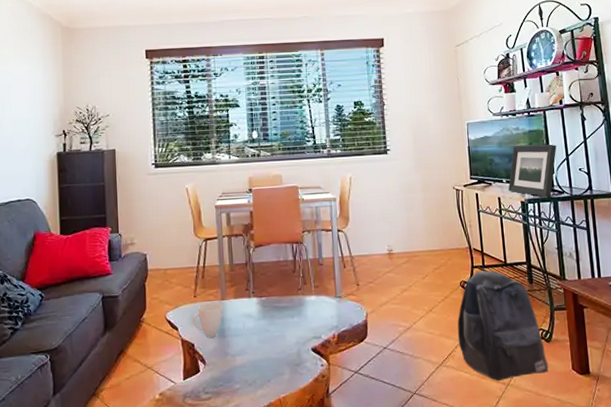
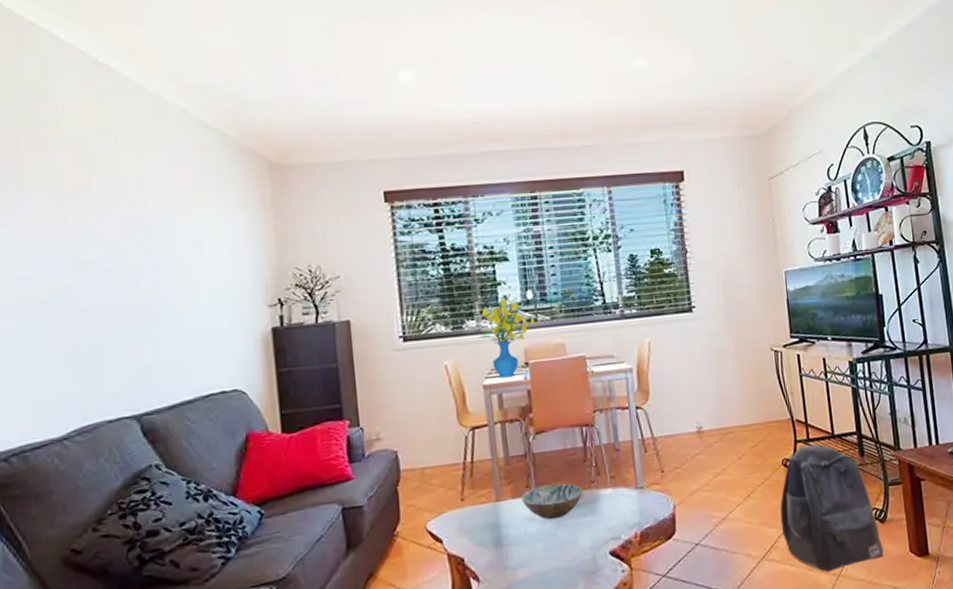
mug: present [192,302,224,338] -> none [460,504,500,549]
bouquet: none [213,136,259,201] -> present [478,297,536,378]
bowl: none [242,288,292,318] -> present [521,483,583,520]
picture frame: present [508,144,557,198] -> none [833,293,887,356]

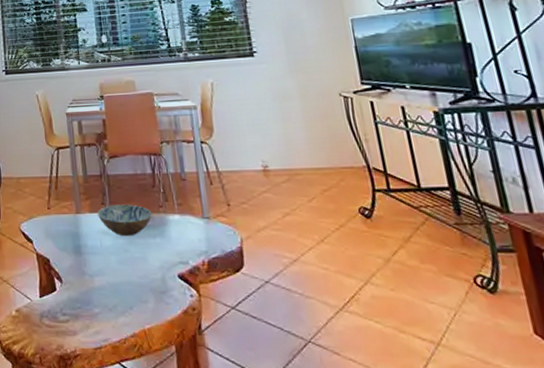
bouquet: present [478,297,536,378] -> none [62,41,109,108]
backpack: present [780,444,884,573] -> none [359,196,498,339]

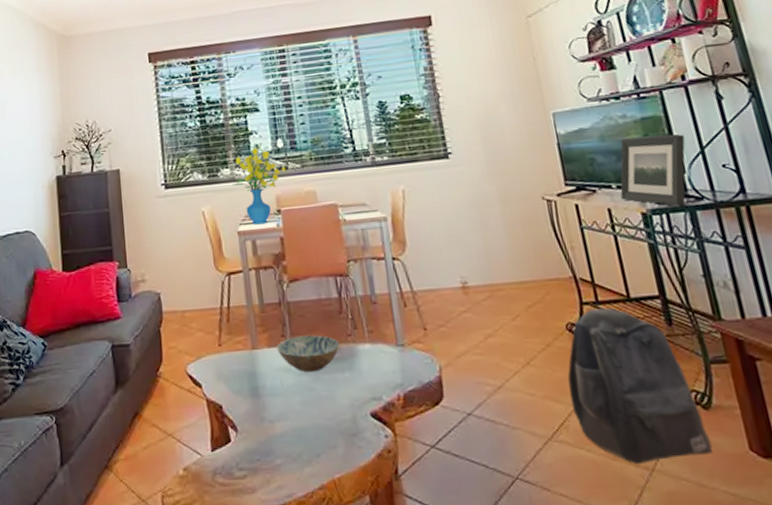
bouquet: none [62,41,109,108] -> present [232,146,287,225]
backpack: none [359,196,498,339] -> present [567,308,713,465]
picture frame: none [413,41,478,107] -> present [620,134,686,207]

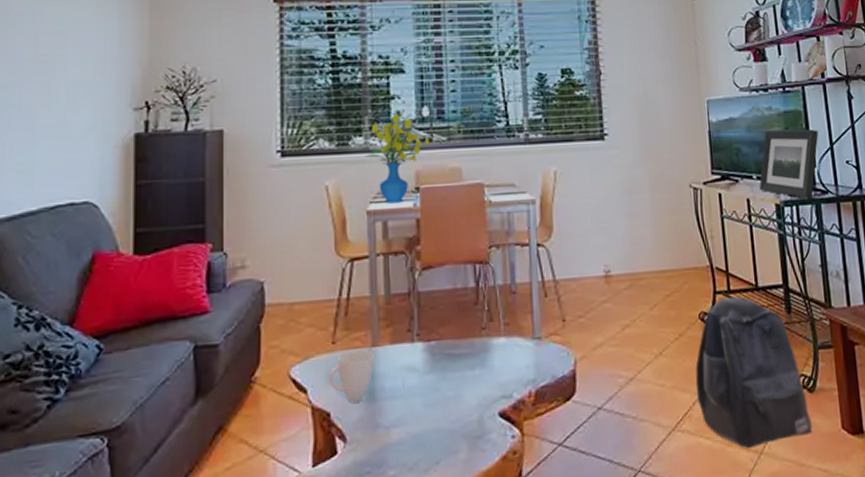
mug: none [218,352,256,398] -> present [328,349,375,403]
bowl: present [277,334,340,373] -> none [401,328,473,371]

